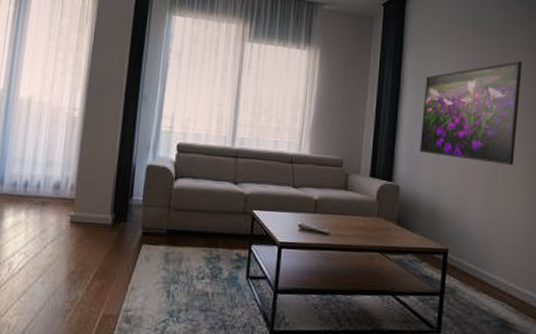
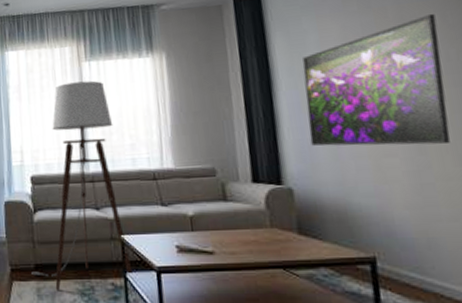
floor lamp: none [162,59,264,256] -> present [31,80,133,290]

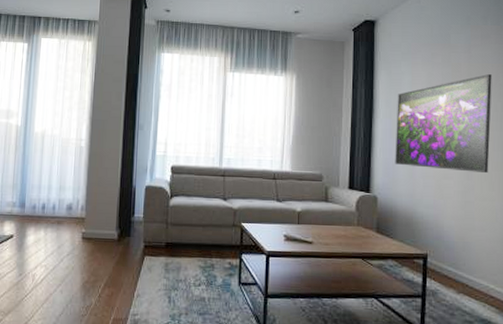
floor lamp: present [31,80,133,290] -> none [162,88,247,266]

